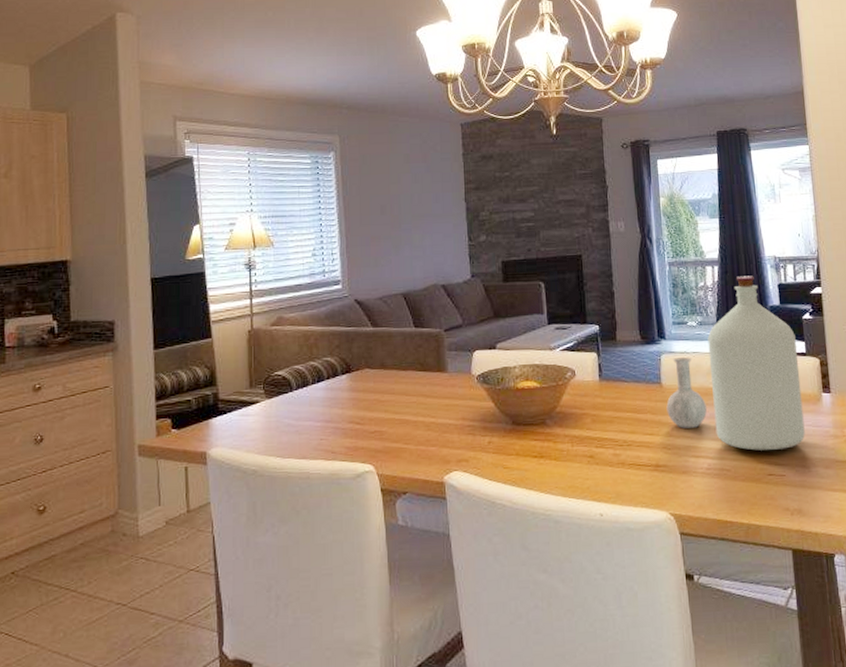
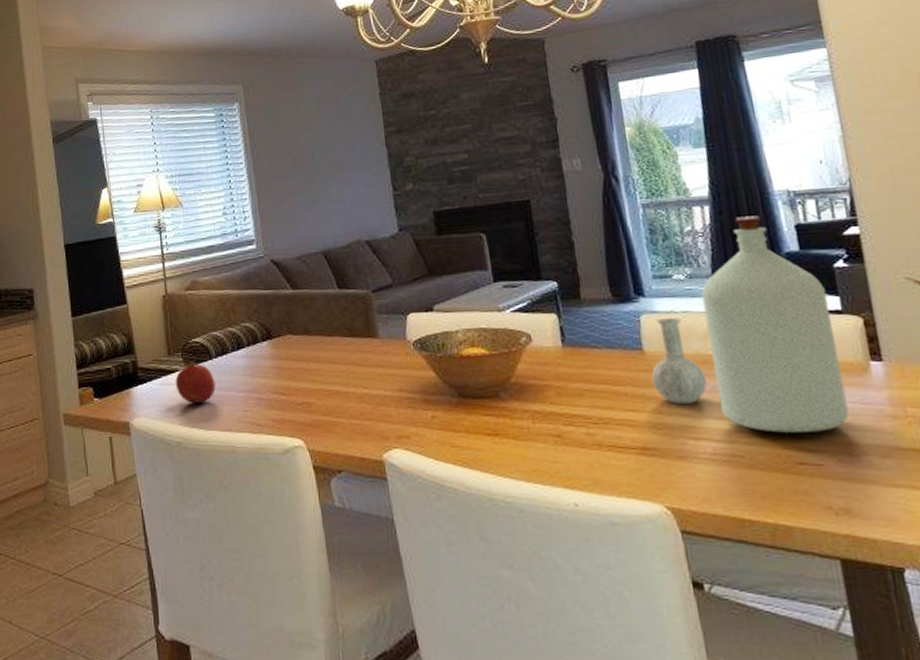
fruit: none [255,393,294,433] -> present [175,361,216,403]

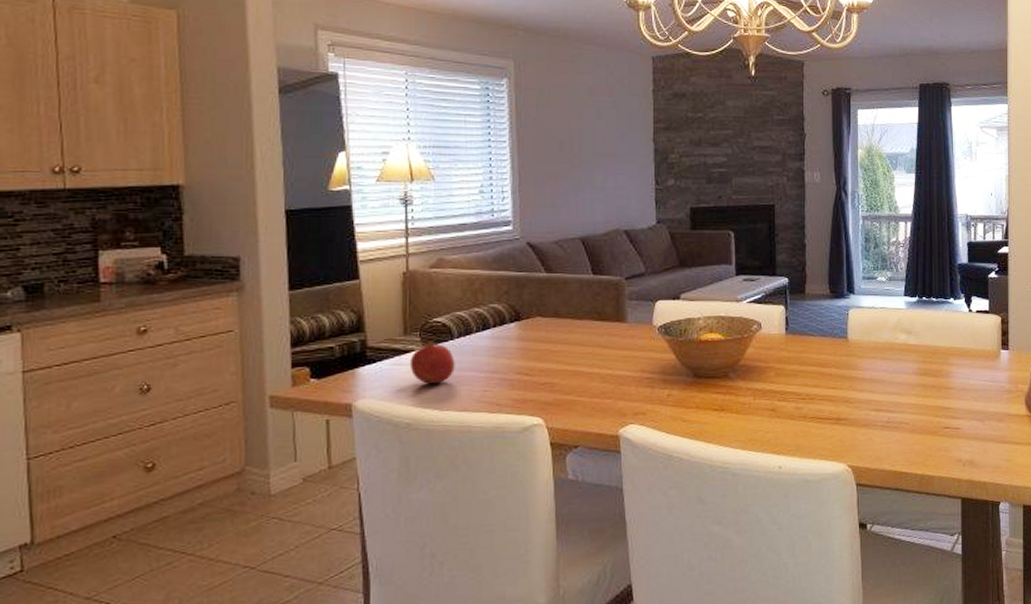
bottle: present [651,215,849,433] -> none [851,233,982,405]

